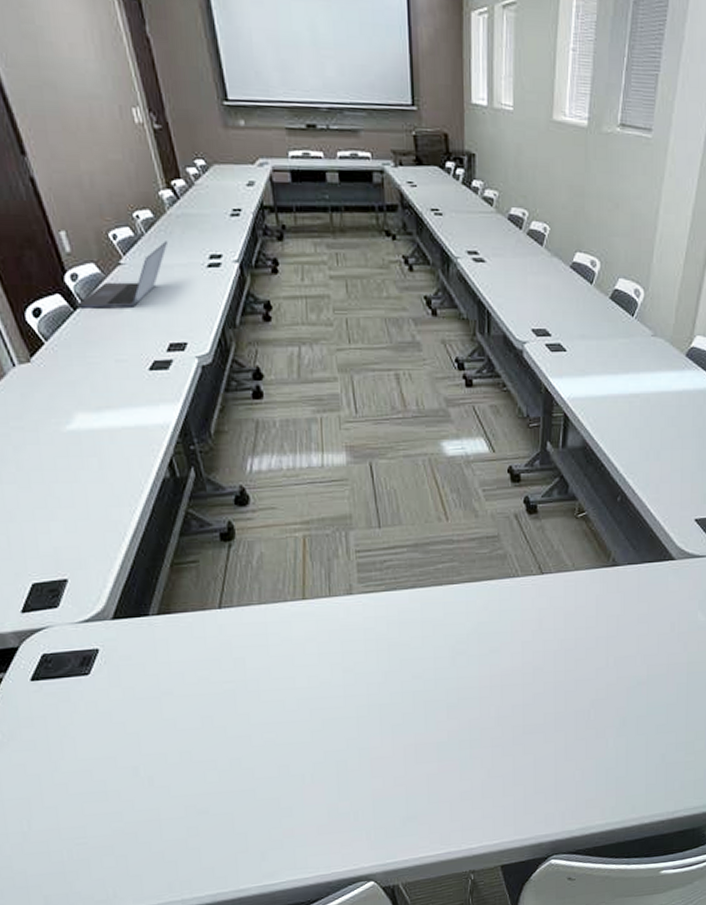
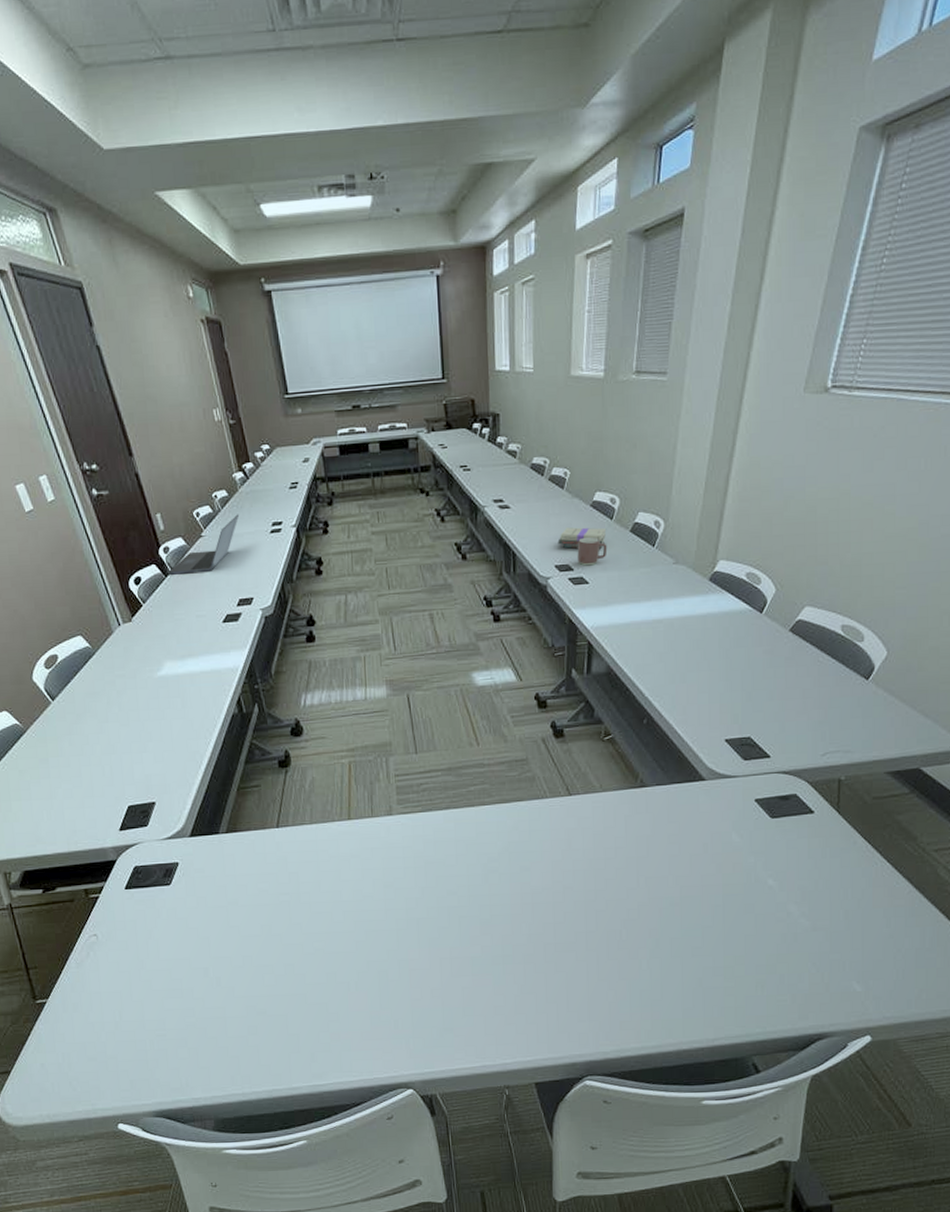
books: none [535,289,585,316] -> present [557,527,606,550]
mug: none [555,300,586,332] -> present [577,536,607,566]

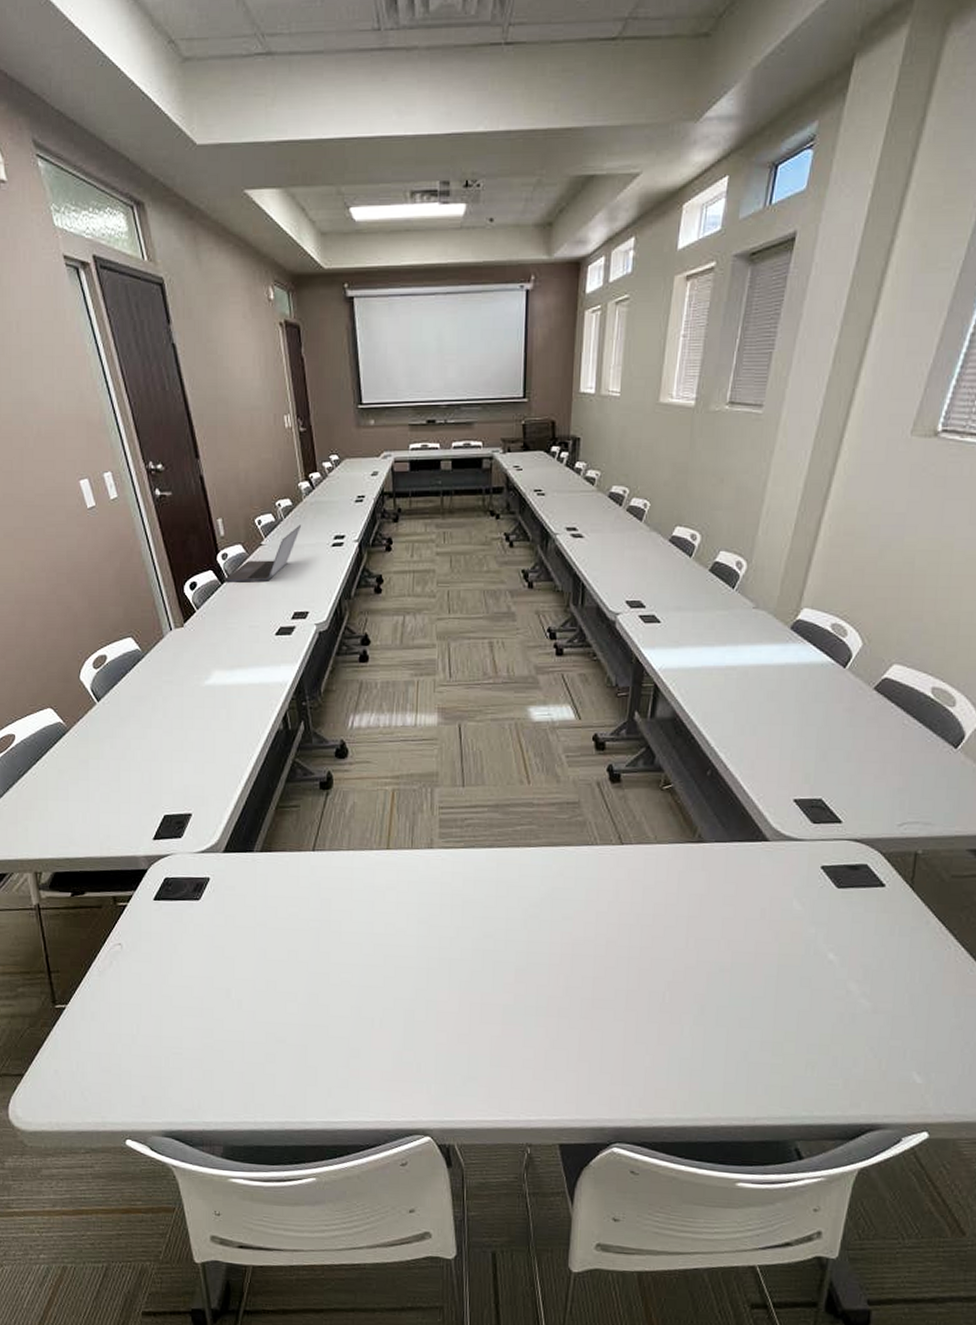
books: present [557,527,606,550] -> none [631,562,683,588]
mug: present [577,536,607,566] -> none [650,573,684,604]

